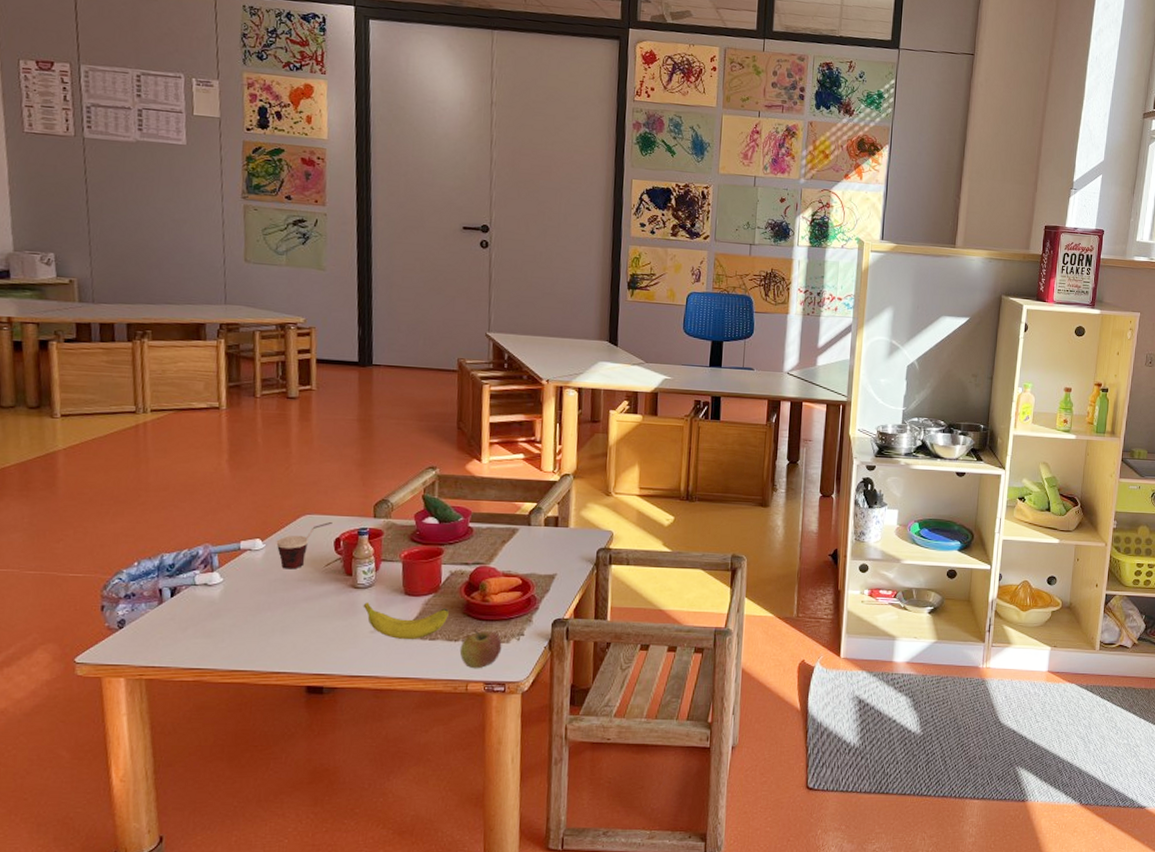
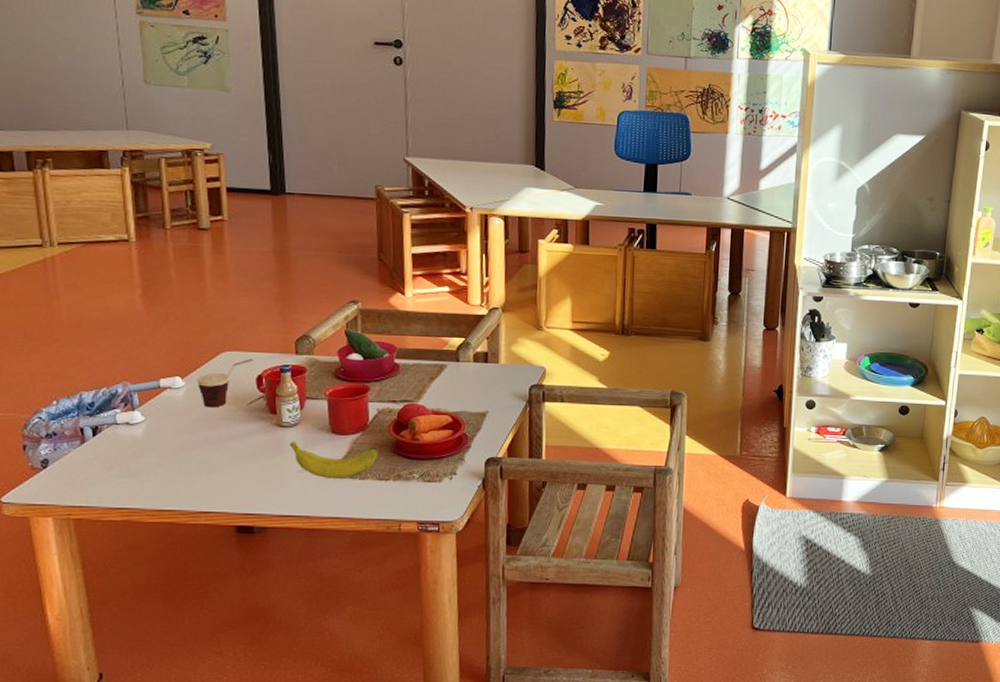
apple: present [459,630,502,669] -> none [391,469,434,509]

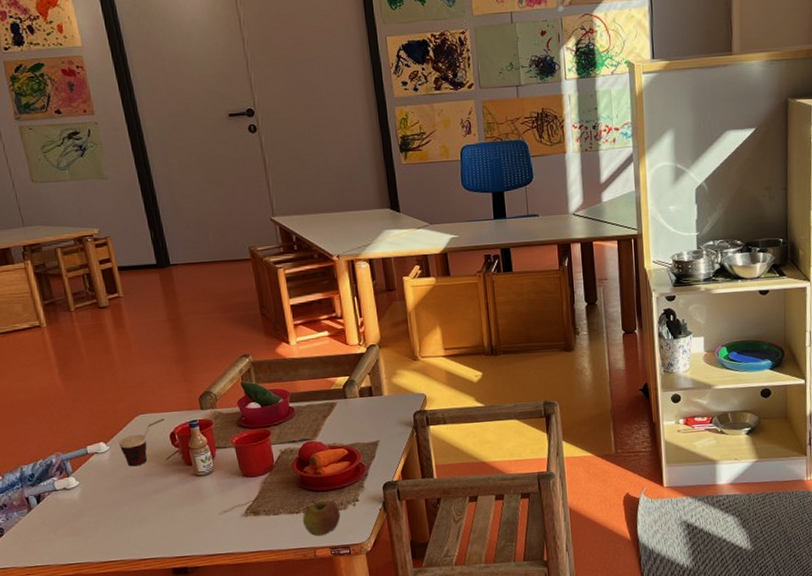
banana: present [289,441,378,479] -> none [207,484,286,518]
apple: none [391,469,434,509] -> present [302,500,341,537]

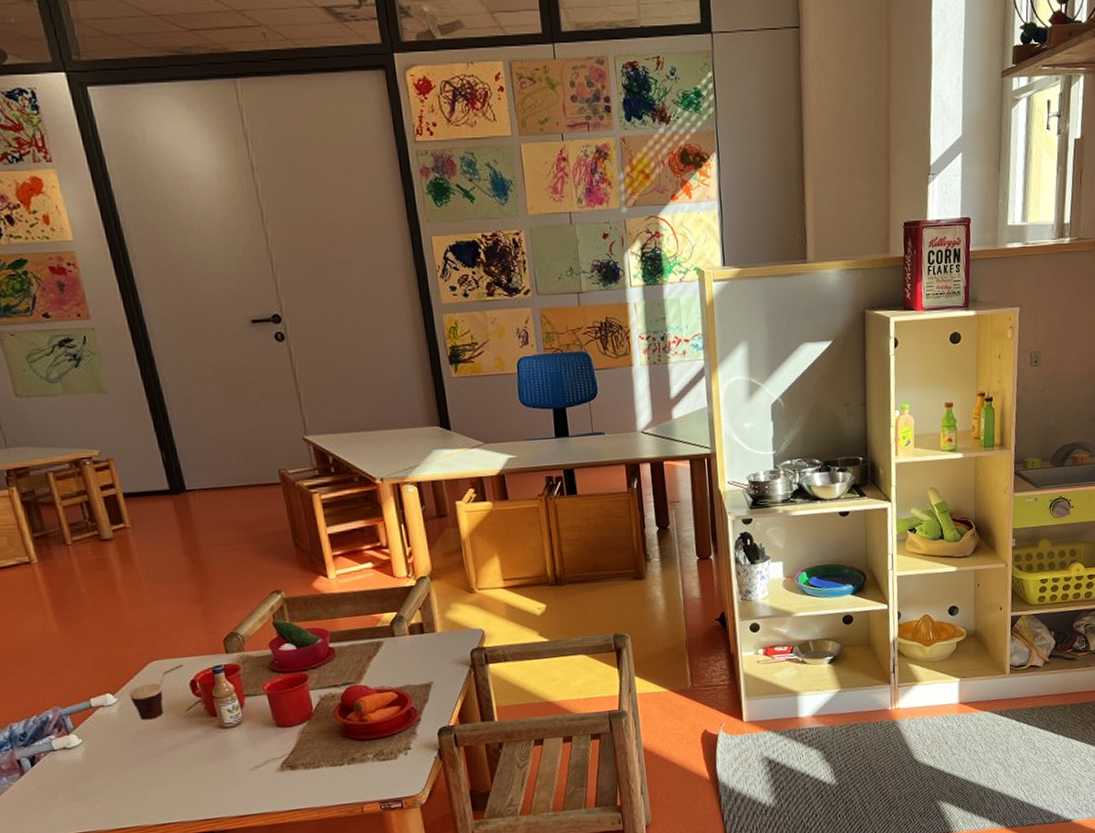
apple: present [302,500,341,537] -> none [347,749,391,790]

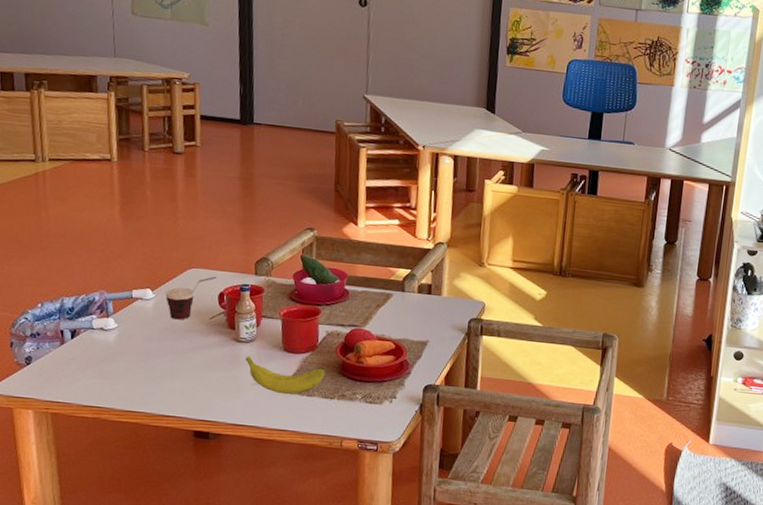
banana: none [235,734,328,773] -> present [245,356,325,395]

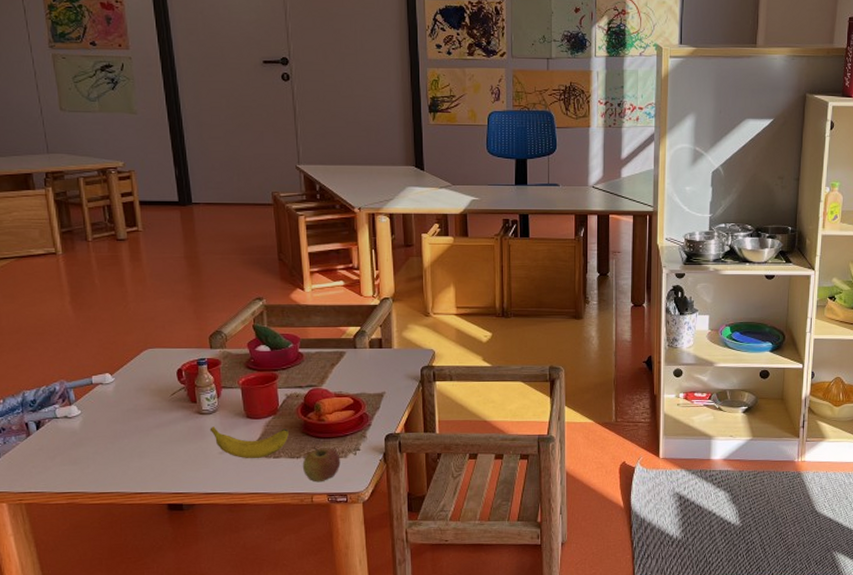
cup: present [165,276,217,320] -> none [124,354,173,400]
apple: none [335,389,375,427] -> present [302,447,341,483]

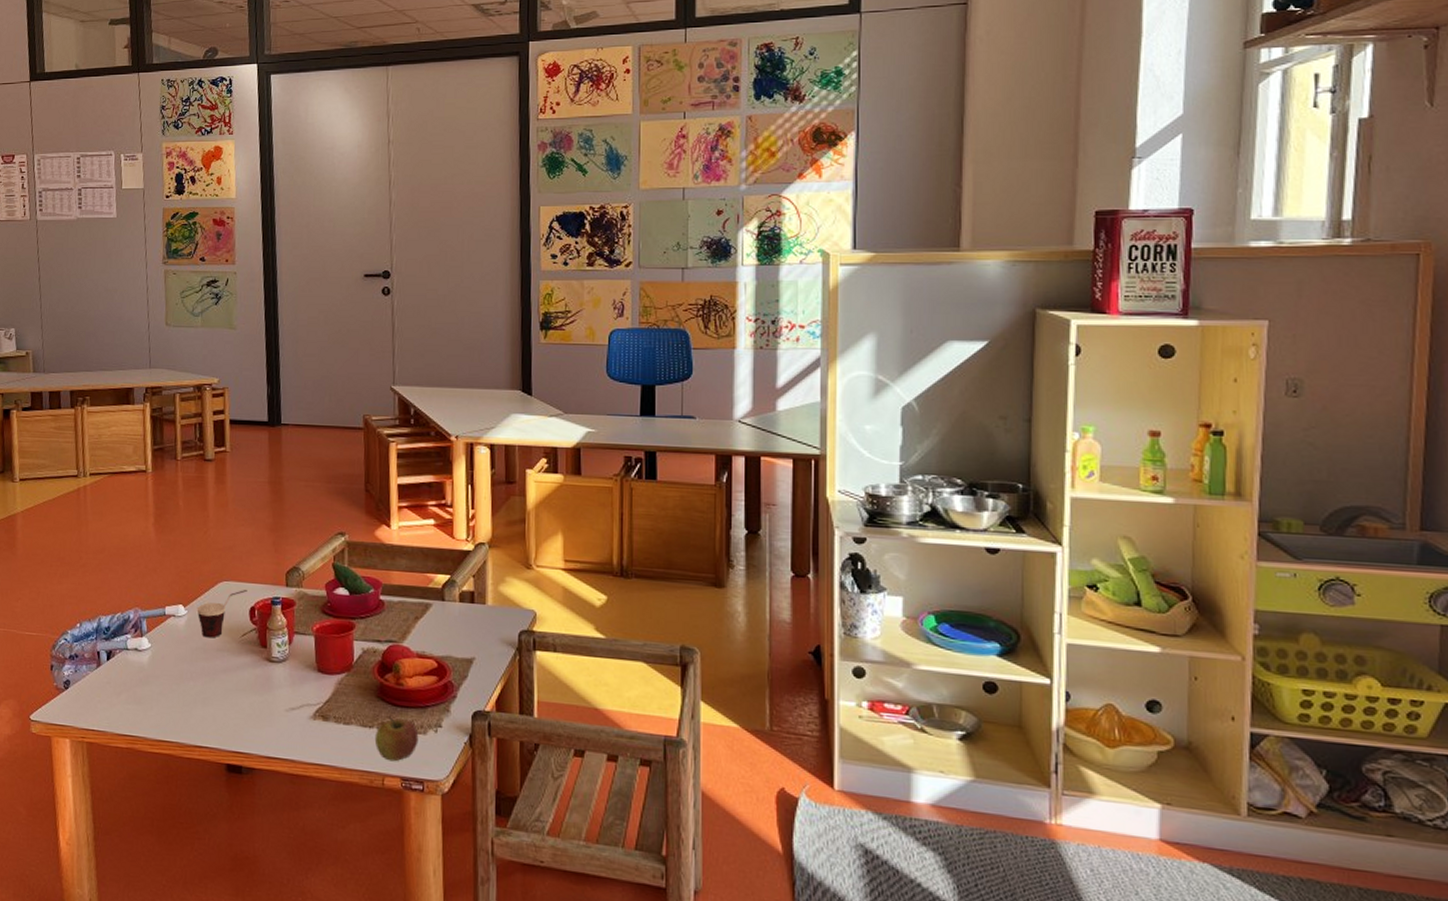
cup: none [124,354,173,400] -> present [197,589,247,638]
banana: present [209,426,289,458] -> none [277,678,362,722]

